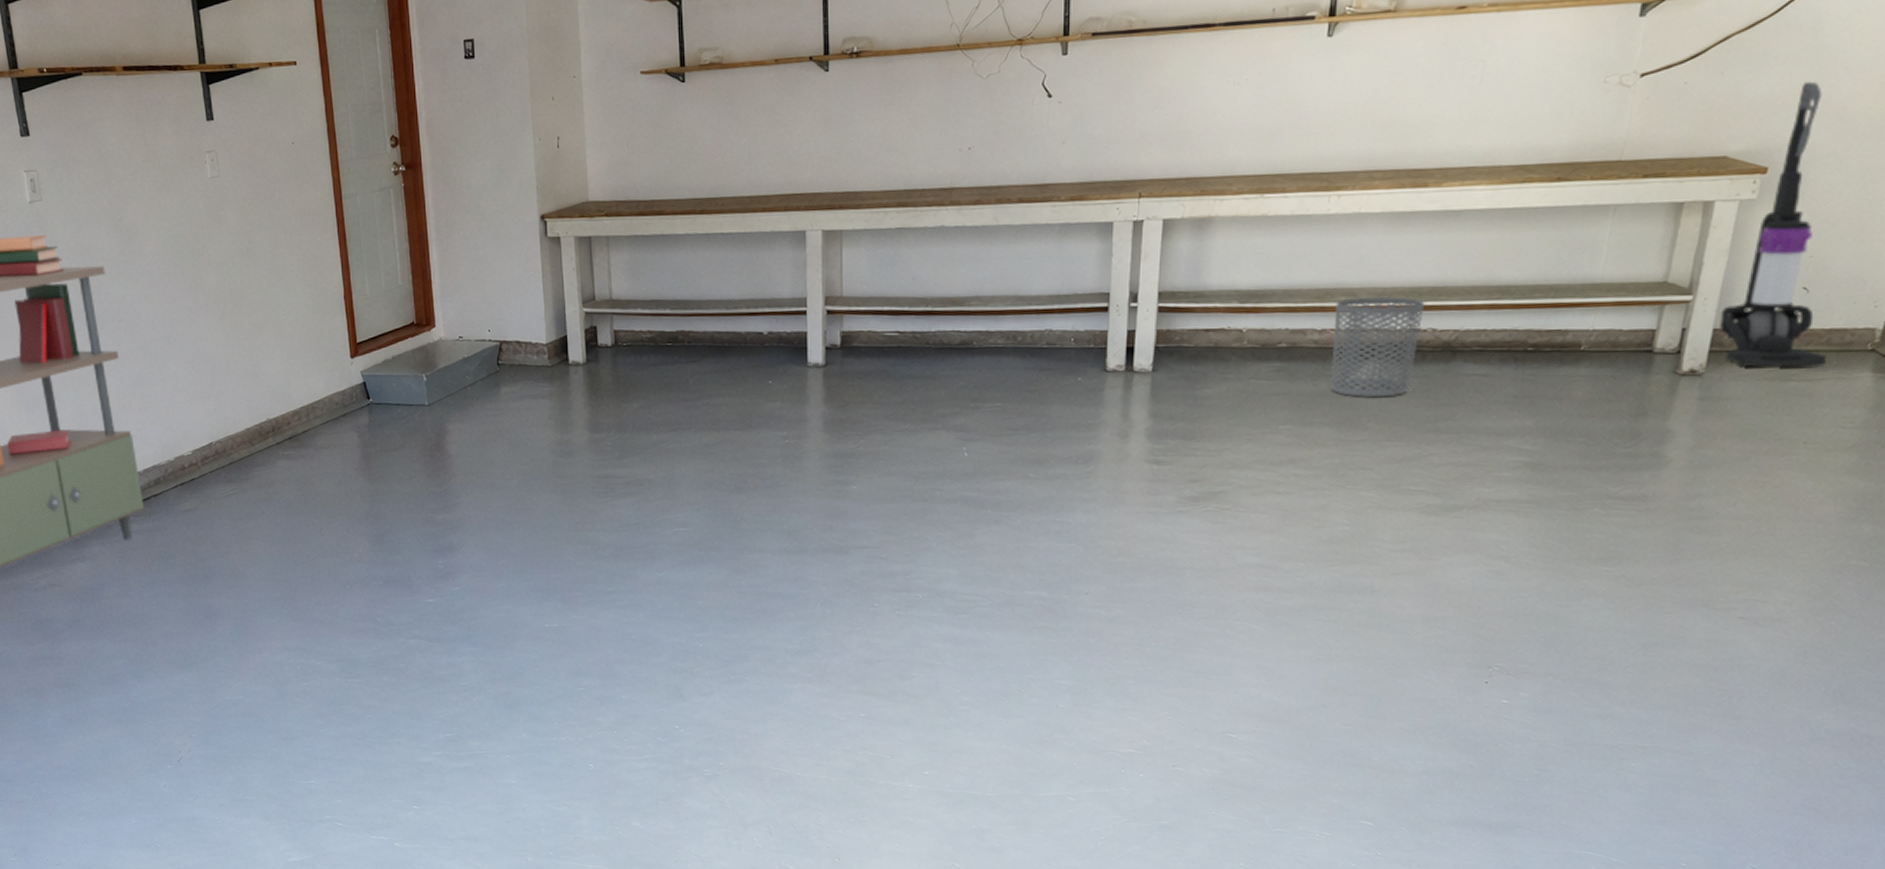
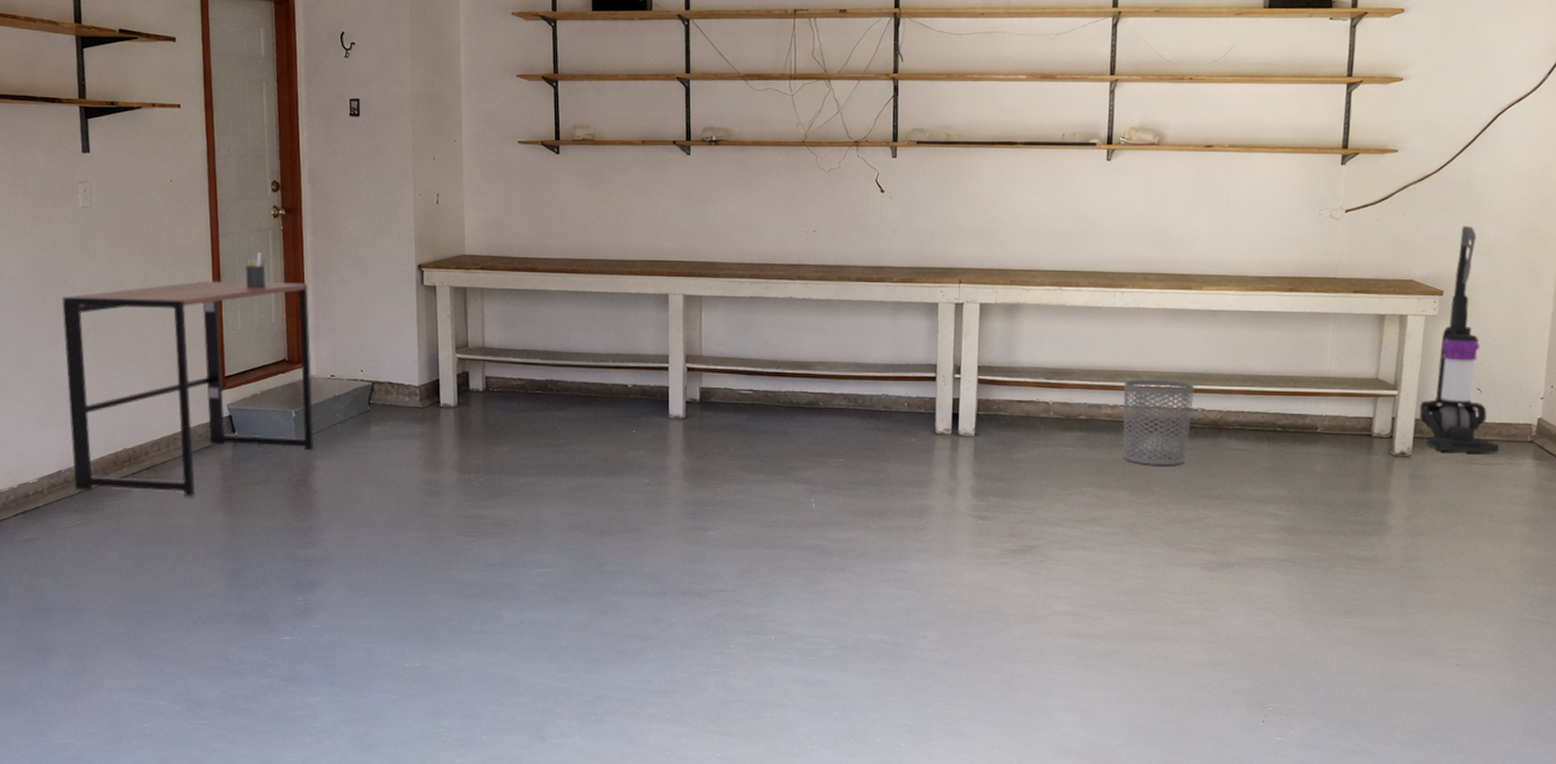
desk: none [200,242,446,464] -> present [62,280,314,496]
pen holder: none [368,213,391,251] -> present [244,252,266,289]

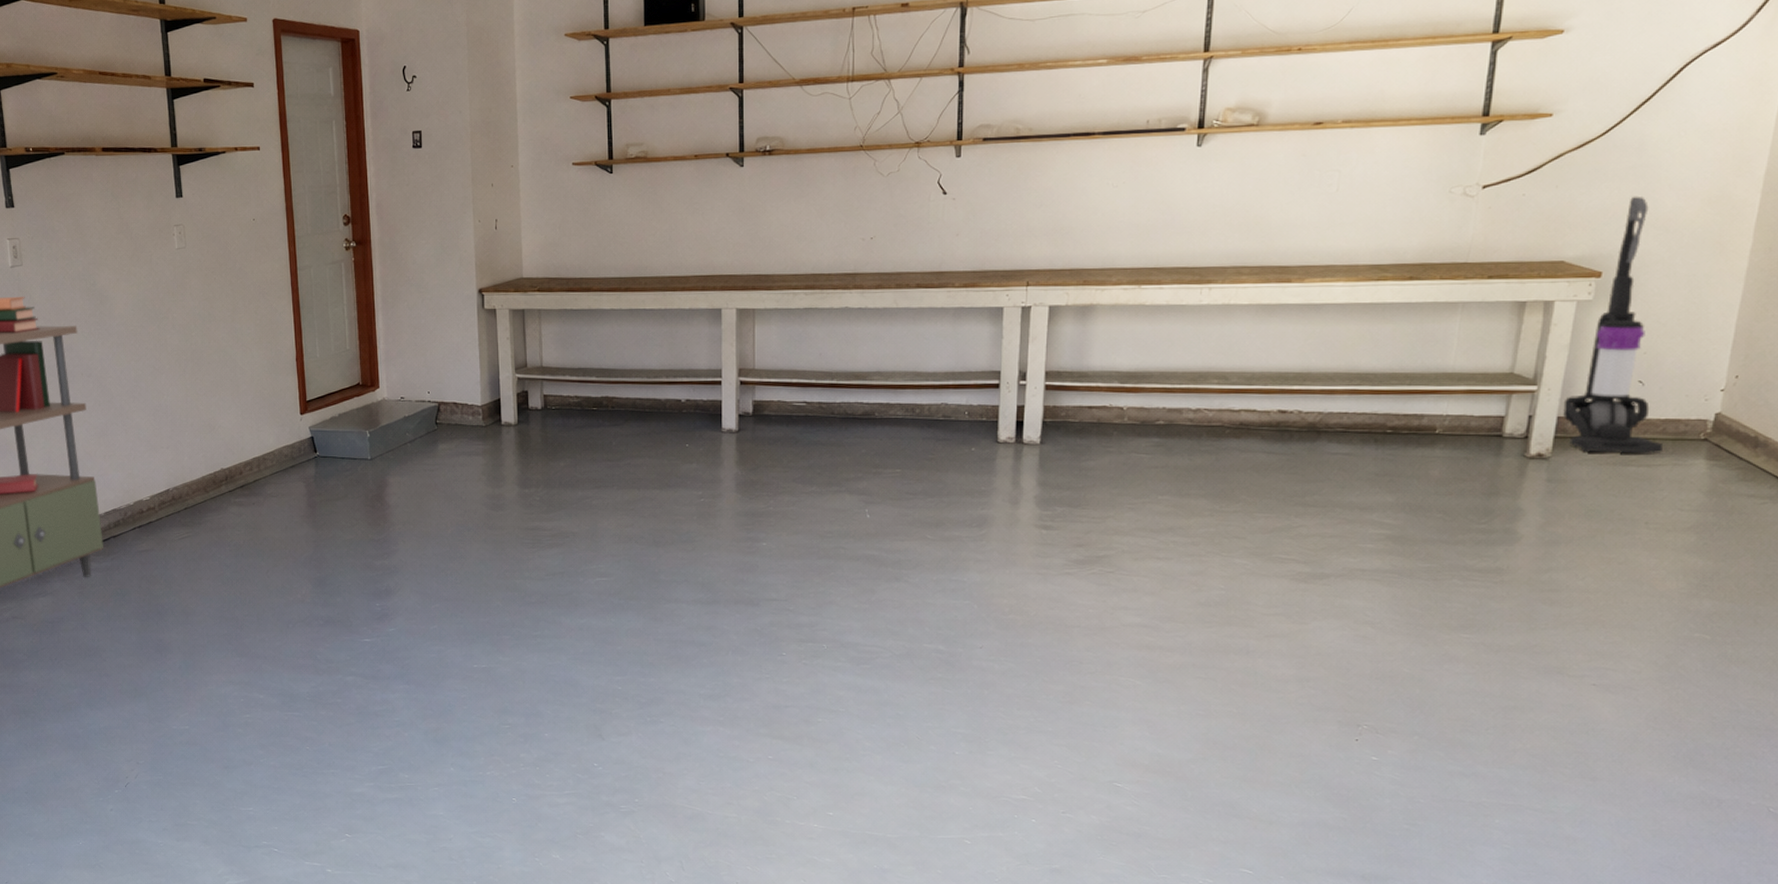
desk: present [62,280,314,496] -> none [164,311,387,511]
pen holder: present [244,252,266,289] -> none [321,284,340,318]
waste bin: present [1122,379,1194,466] -> none [1206,380,1290,473]

